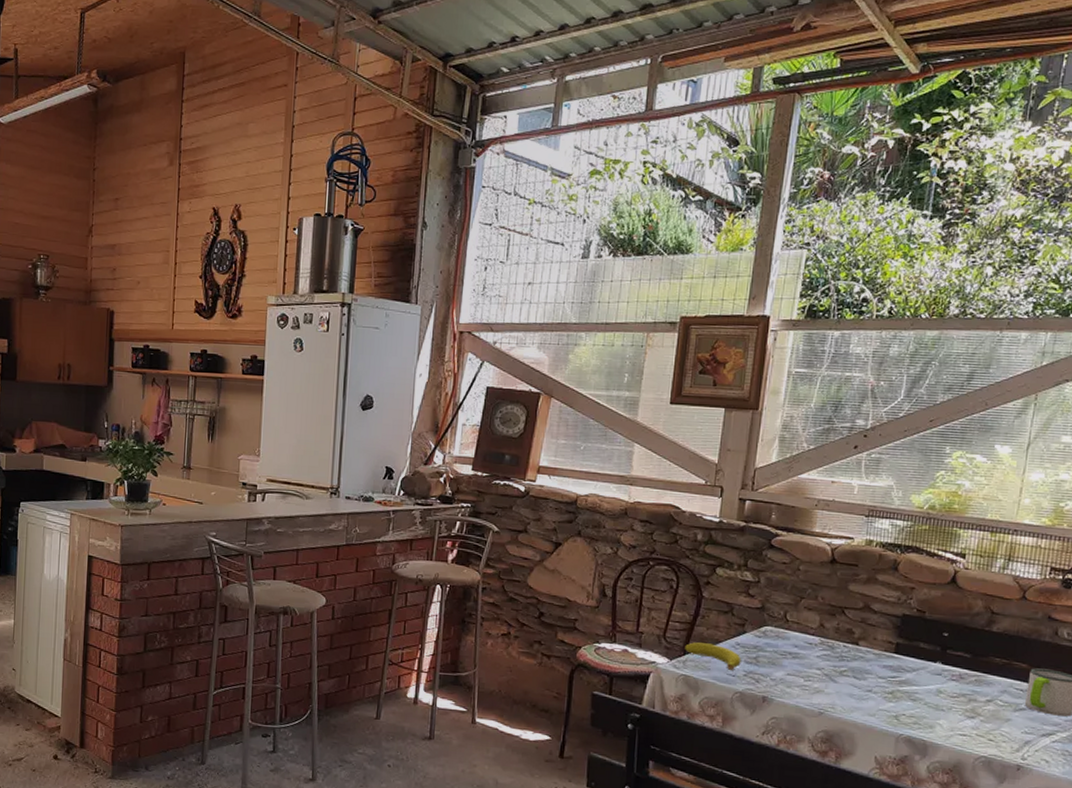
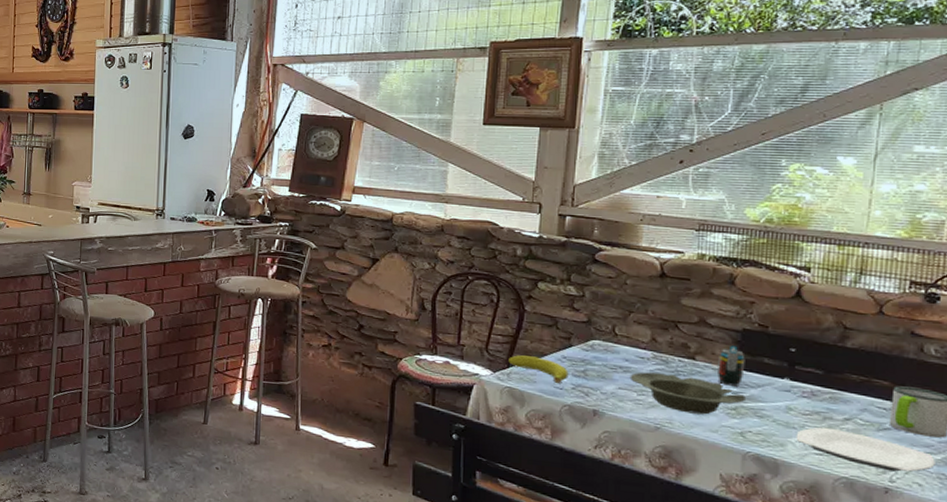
bowl: none [798,657,902,699] -> present [629,372,745,415]
beverage can: none [878,630,903,671] -> present [718,345,745,387]
plate: none [943,708,1061,750] -> present [796,427,935,472]

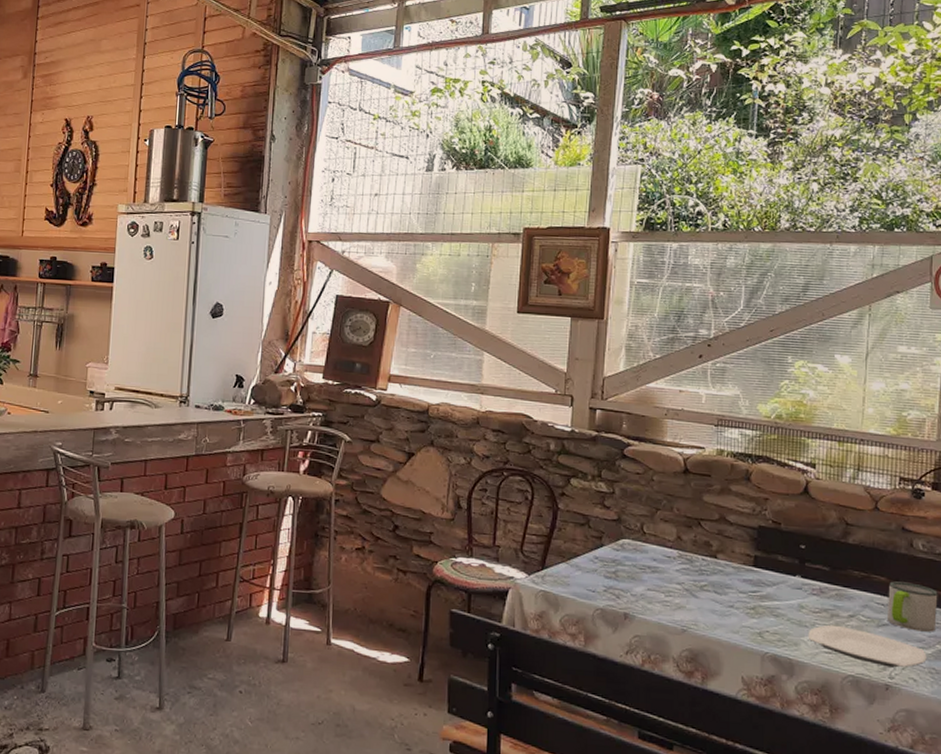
fruit: present [508,355,569,383] -> none [543,556,601,585]
bowl: present [629,372,745,415] -> none [657,572,763,615]
beverage can: present [718,345,745,387] -> none [737,543,762,585]

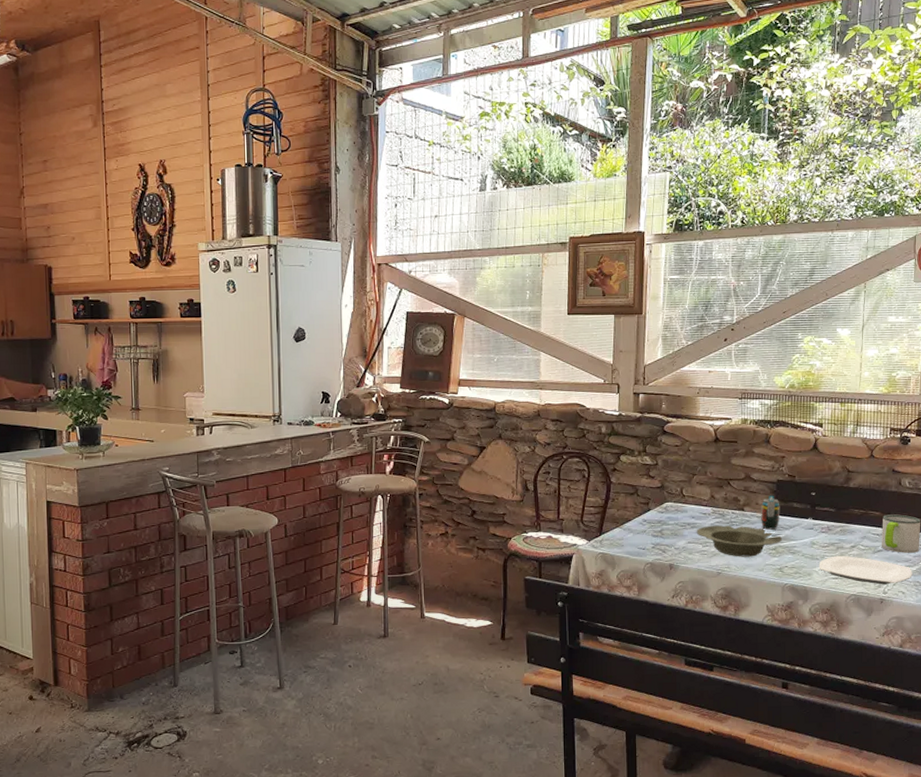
bowl: none [657,572,763,615] -> present [696,525,782,557]
beverage can: none [737,543,762,585] -> present [761,495,780,530]

